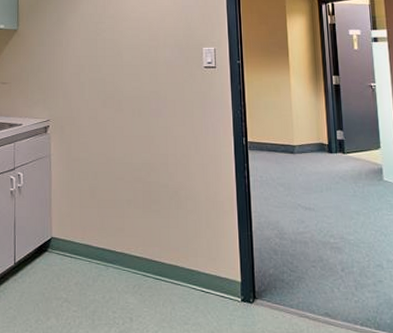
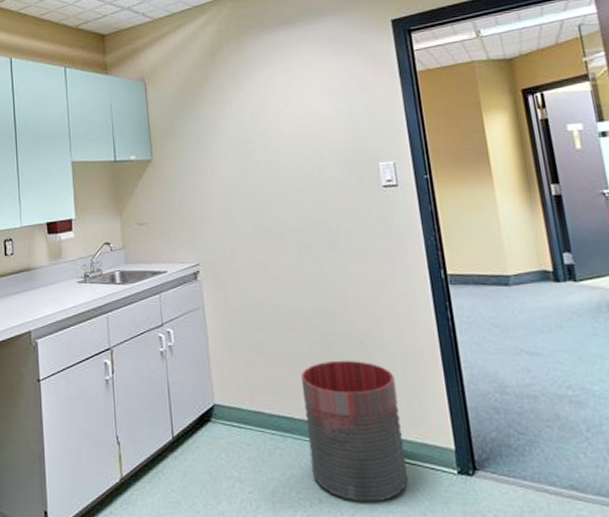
trash can: none [125,206,203,322] -> present [300,360,409,503]

